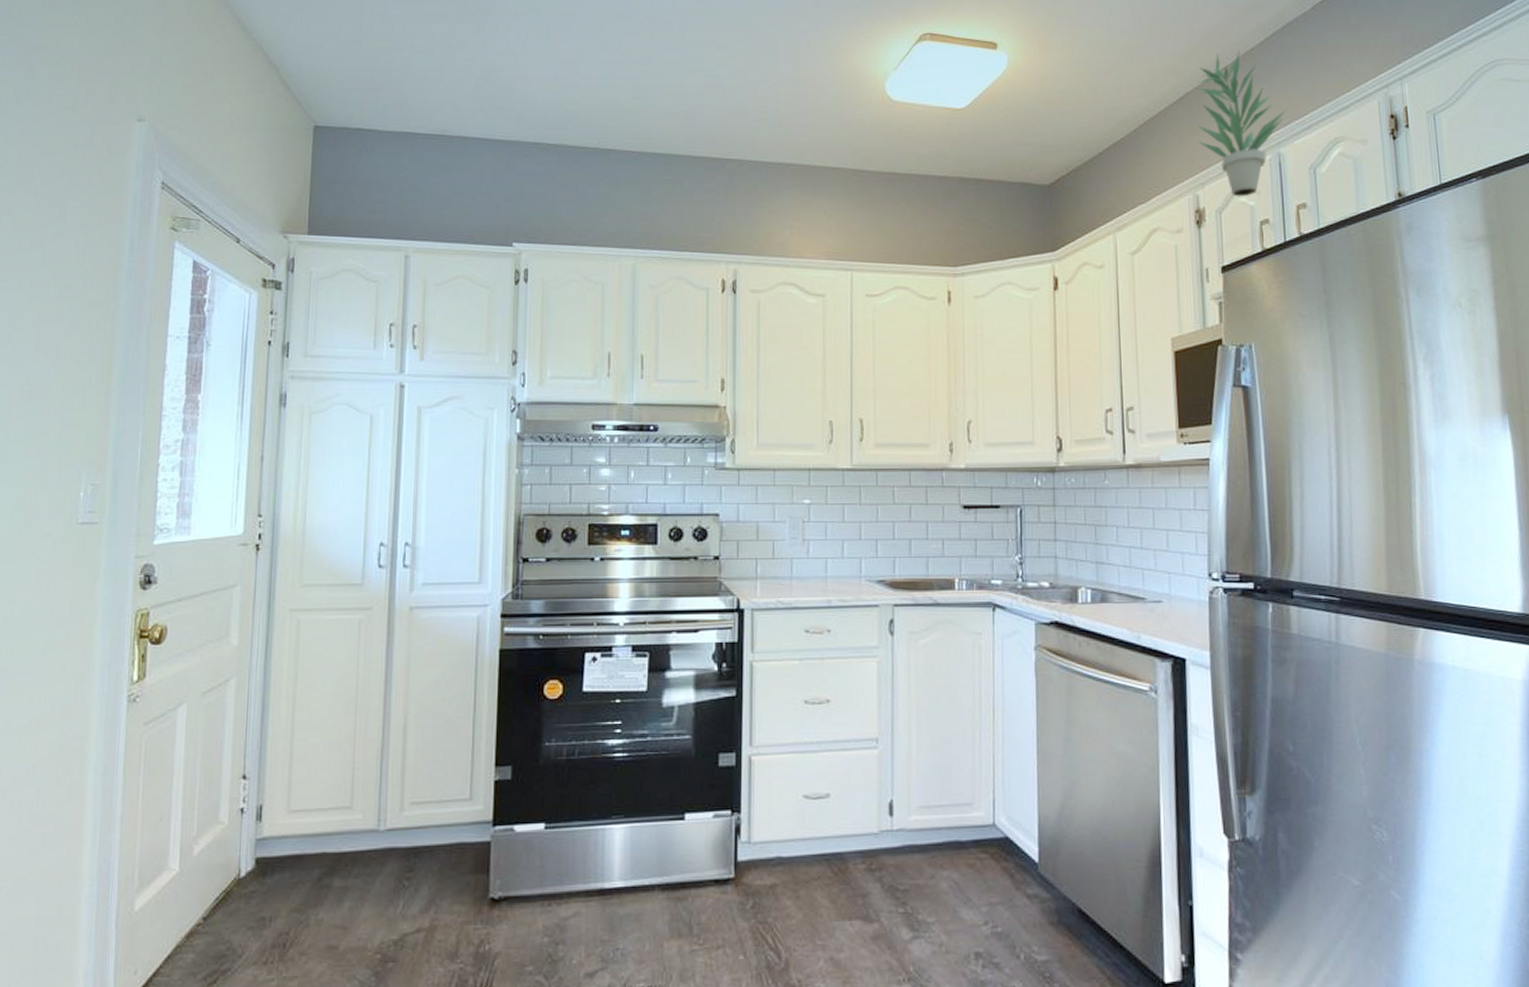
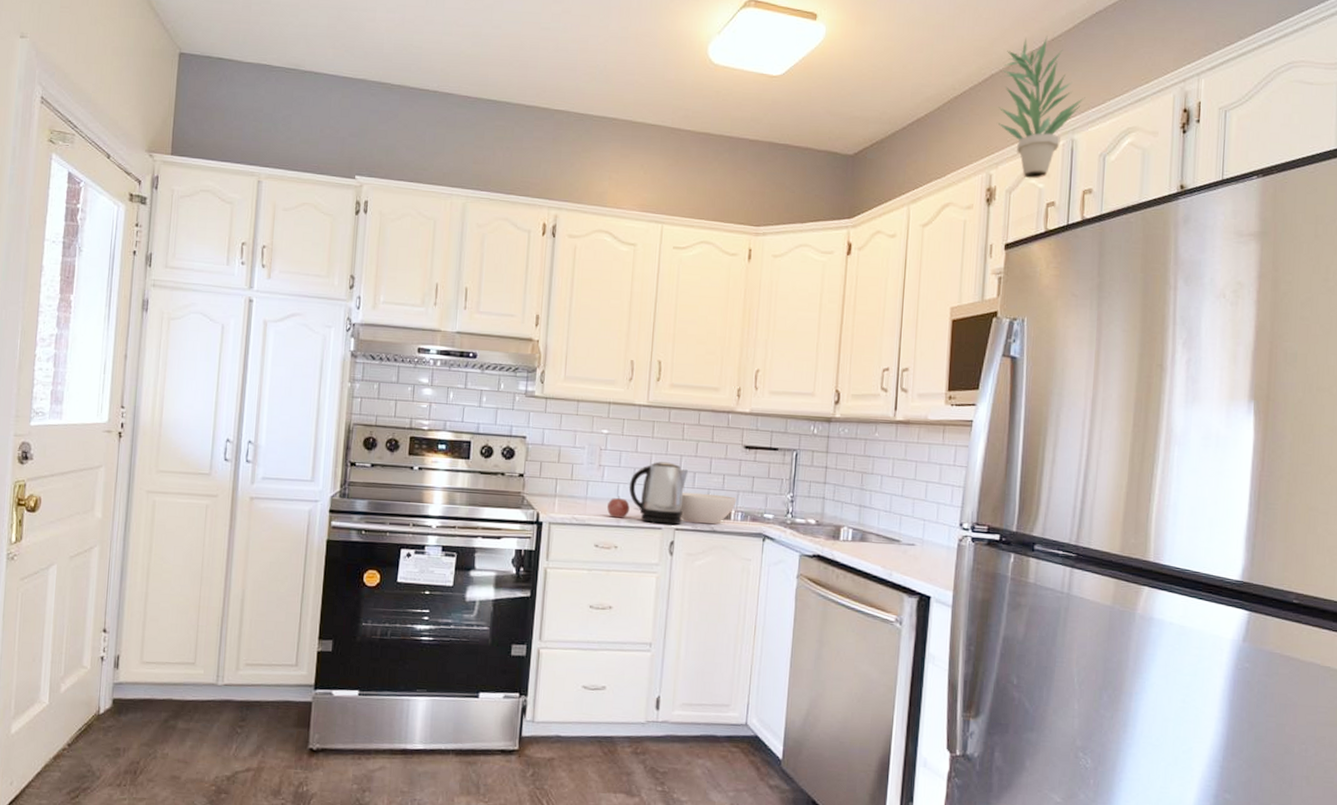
fruit: none [816,573,841,598] -> present [607,496,630,518]
kettle: none [838,530,902,600] -> present [629,461,688,525]
bowl: none [899,562,960,597] -> present [681,492,737,524]

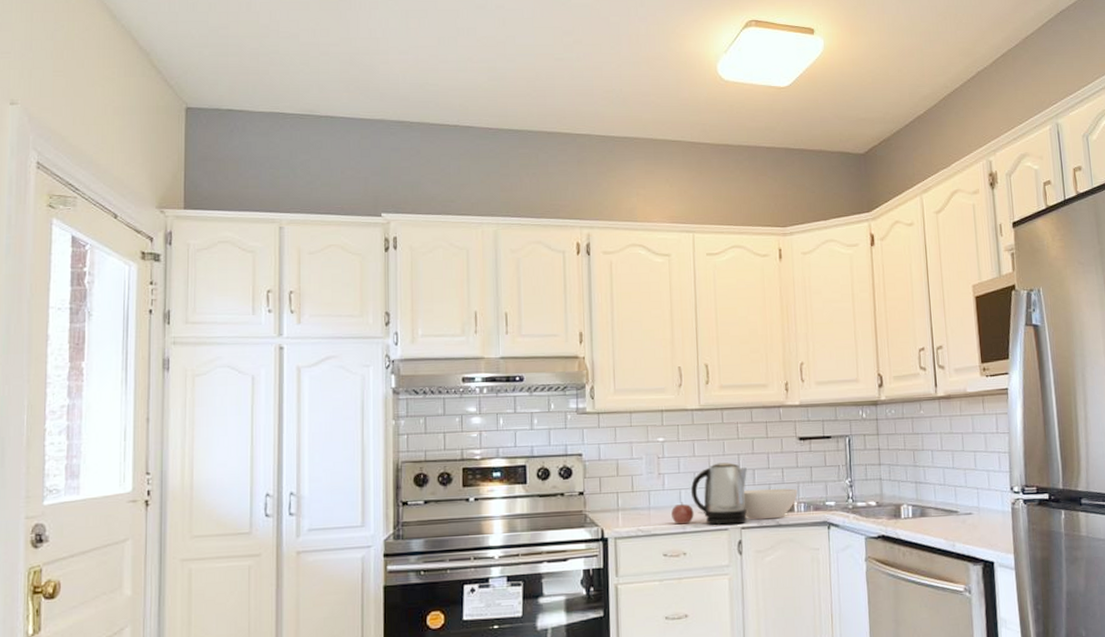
potted plant: present [997,36,1085,179] -> none [987,35,1063,162]

